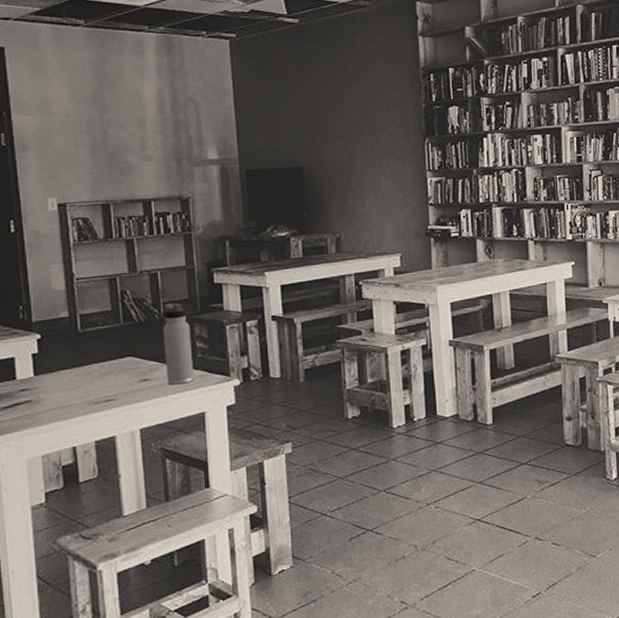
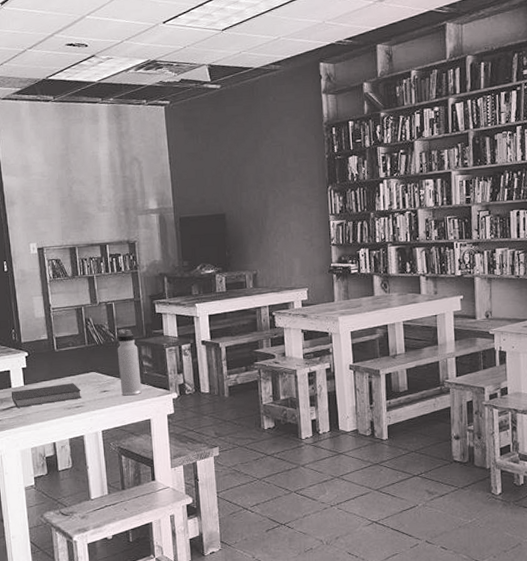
notebook: none [15,371,114,405] -> present [11,383,82,408]

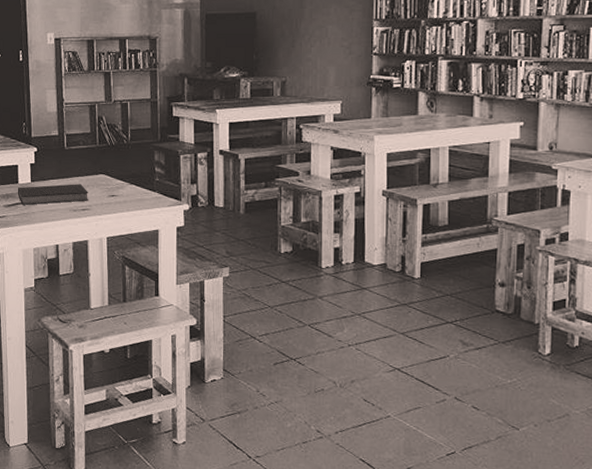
thermos bottle: present [117,329,142,396] -> none [129,131,152,203]

